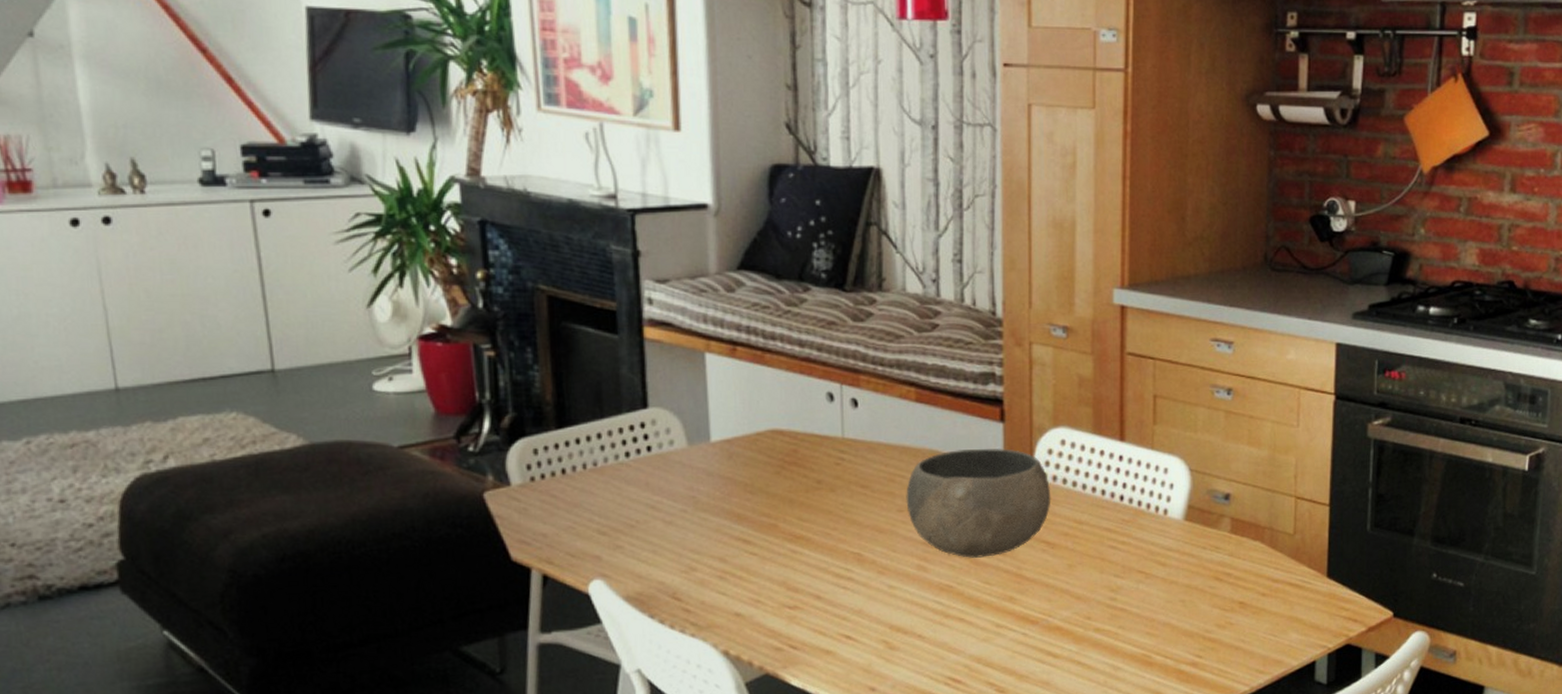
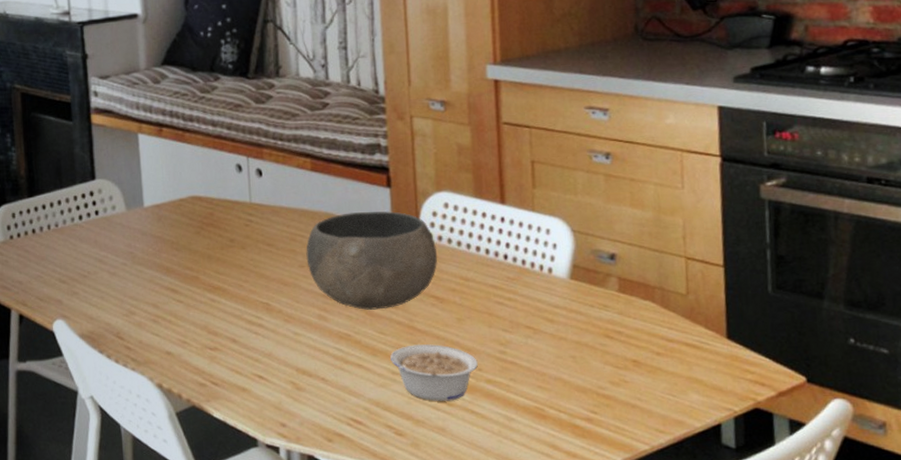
legume: none [995,593,1087,654] -> present [390,344,478,401]

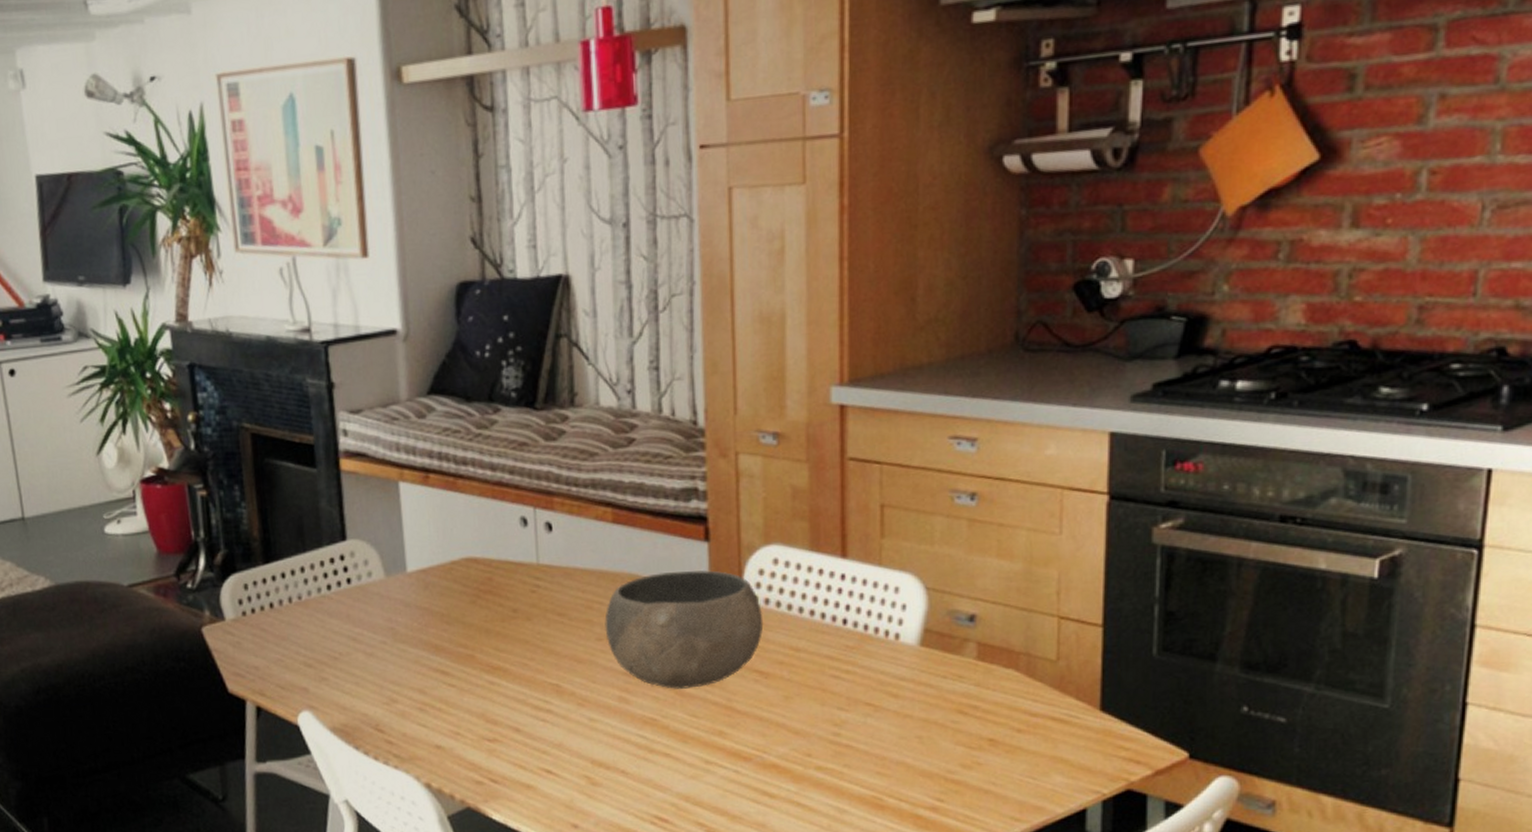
legume: present [390,344,478,401] -> none [703,727,807,793]

